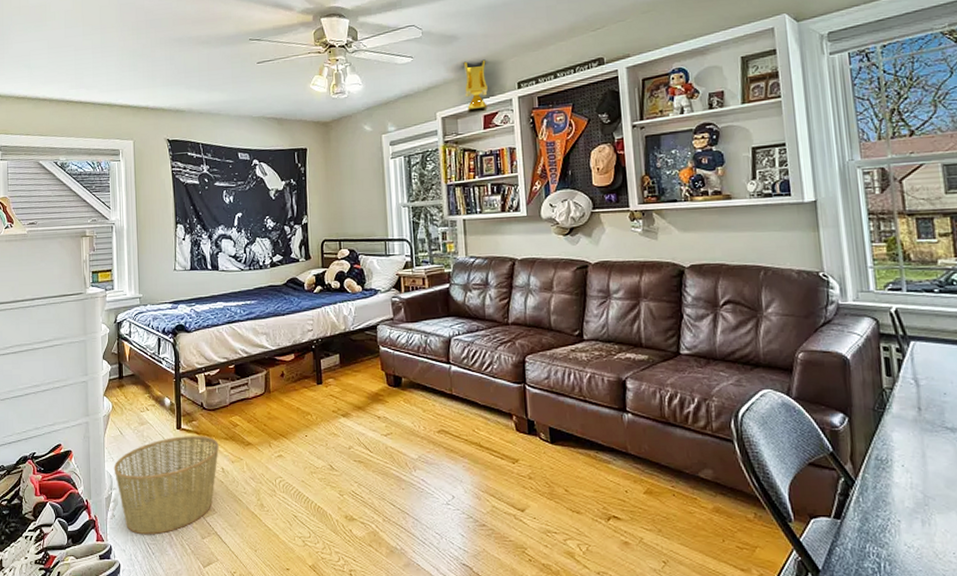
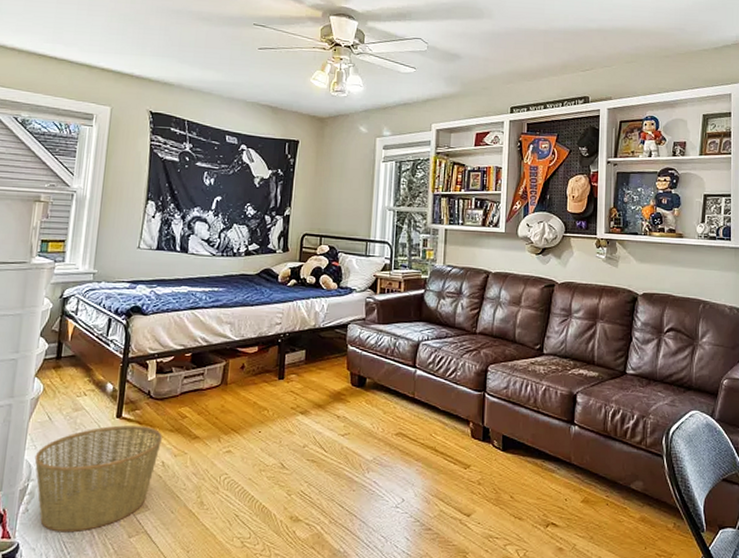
trophy cup: present [463,59,488,113] -> none [461,80,484,130]

